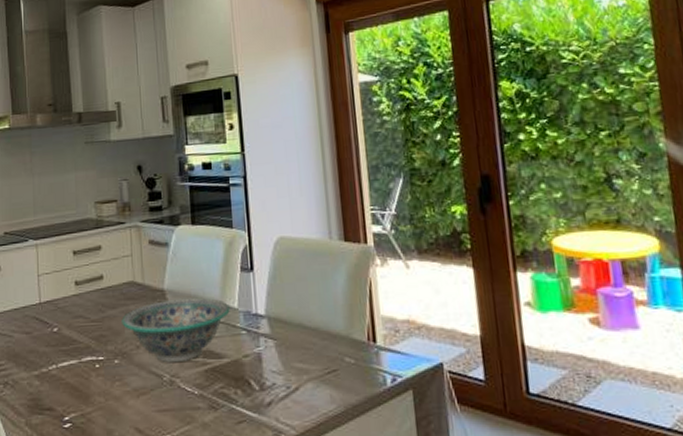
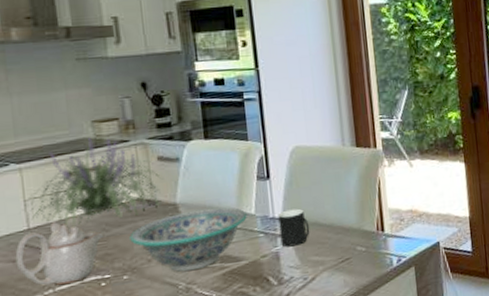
teapot: none [28,298,101,362] -> present [15,222,105,285]
plant: none [36,217,151,305] -> present [23,137,161,227]
cup: none [261,306,294,349] -> present [278,208,310,247]

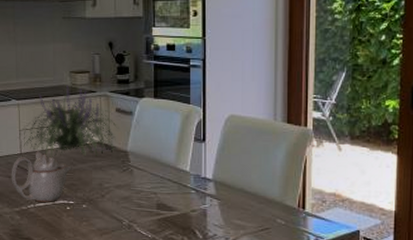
decorative bowl: present [129,207,247,272] -> none [90,159,183,212]
cup: present [278,208,310,247] -> none [209,173,236,207]

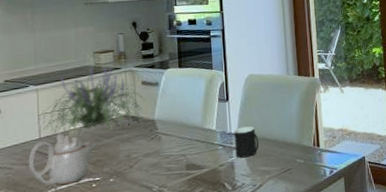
cup: none [209,173,236,207] -> present [234,126,259,158]

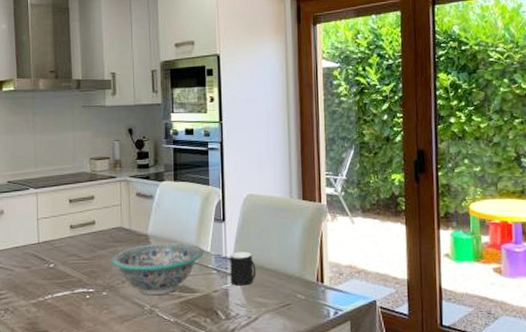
teapot: present [28,133,97,185] -> none [27,239,92,293]
plant: present [37,65,144,137] -> none [36,172,138,245]
decorative bowl: none [117,124,209,177] -> present [110,242,204,296]

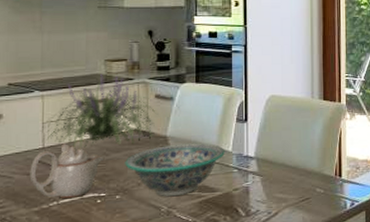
teapot: none [27,239,92,293] -> present [29,143,104,199]
plant: none [36,172,138,245] -> present [41,73,156,149]
cup: present [230,251,256,286] -> none [251,150,277,183]

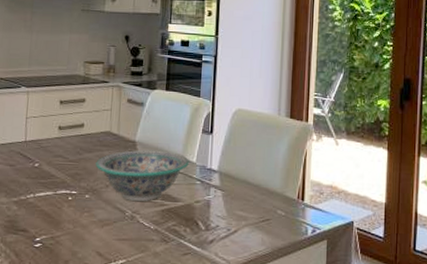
teapot: present [29,143,104,199] -> none [12,139,78,193]
plant: present [41,73,156,149] -> none [24,74,127,146]

